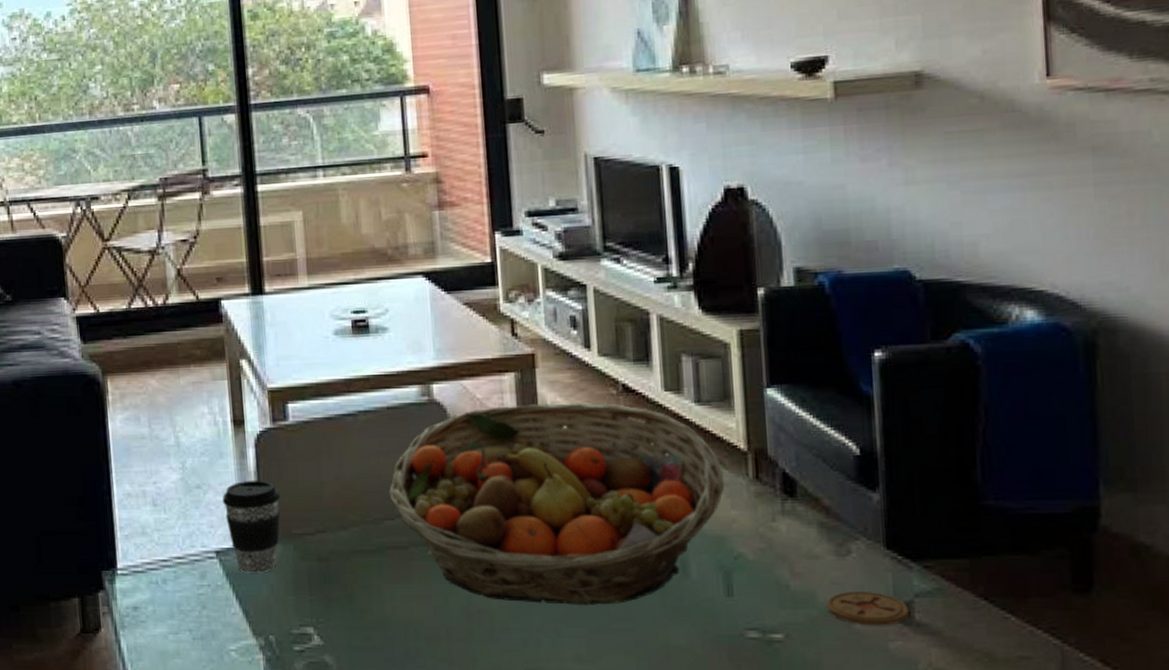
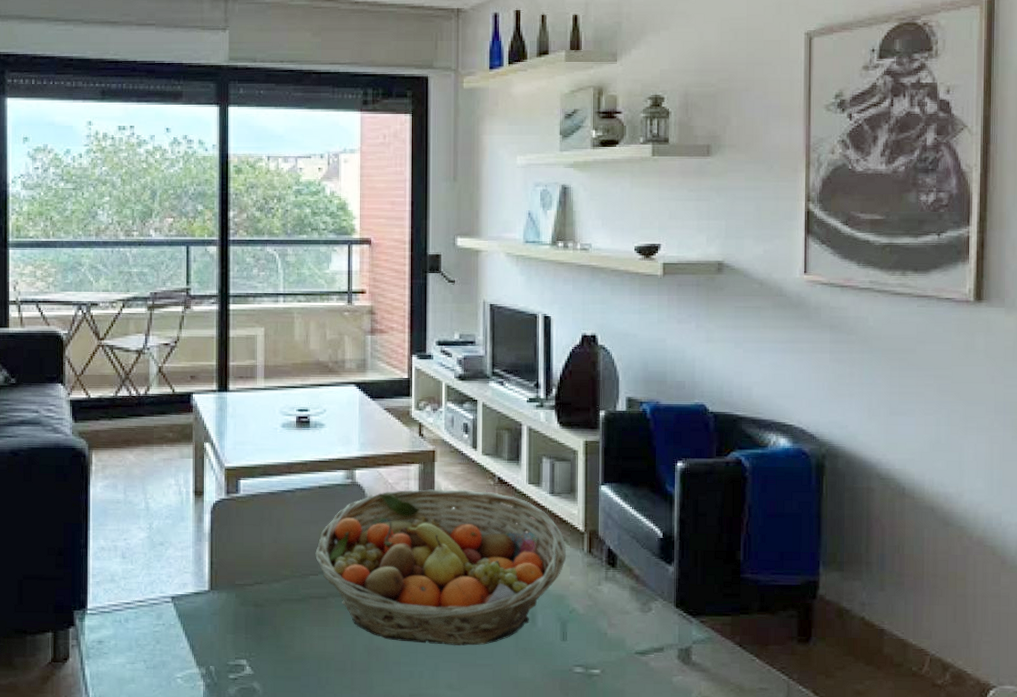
coffee cup: present [222,480,281,573] -> none [180,540,228,615]
coaster: present [826,590,909,626] -> none [632,638,688,665]

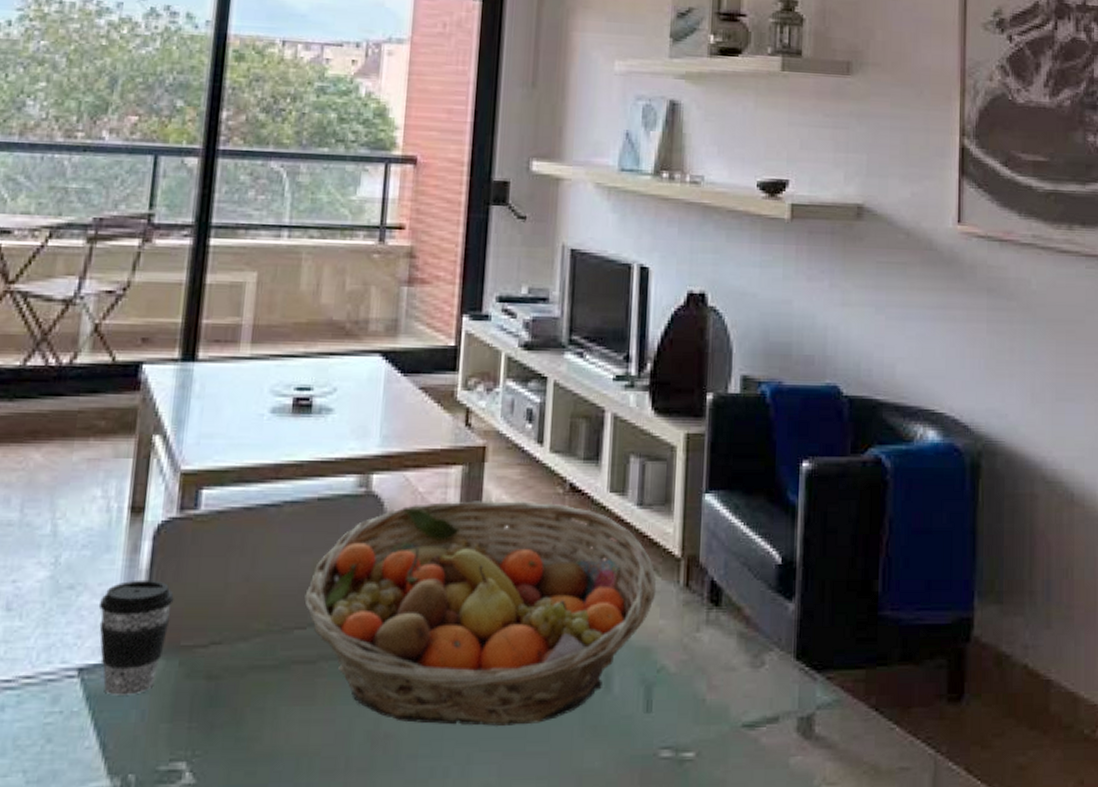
coffee cup: none [180,540,228,615] -> present [98,579,174,695]

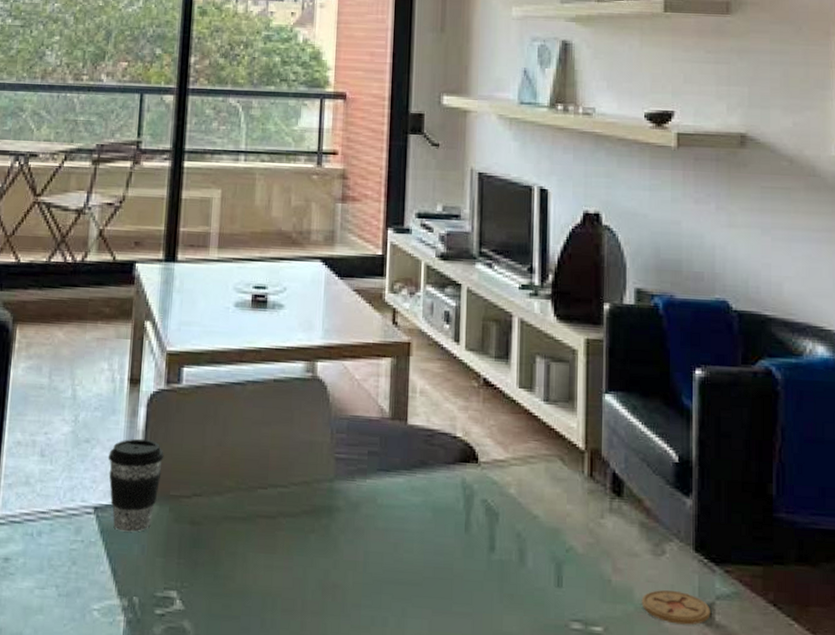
fruit basket: present [304,501,657,727] -> none [265,388,563,588]
coaster: none [737,703,810,741] -> present [641,589,710,625]

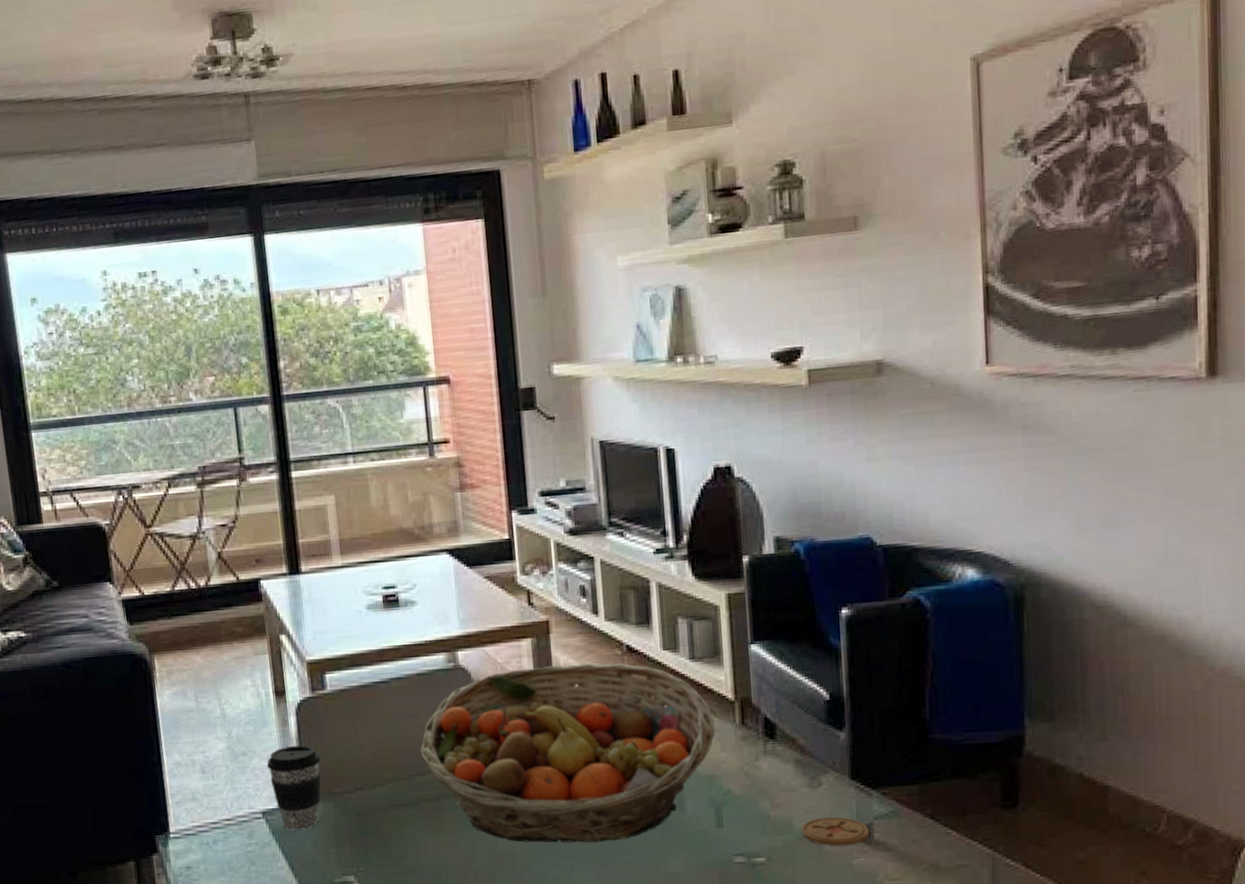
fruit basket: none [265,388,563,588] -> present [420,663,716,843]

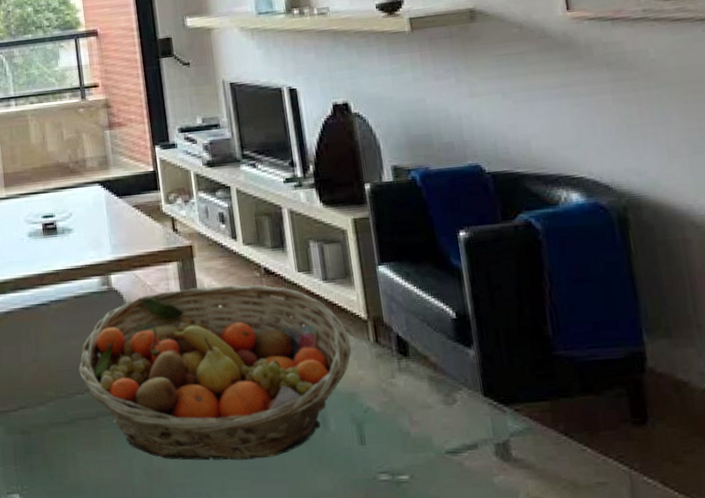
coaster: present [801,816,870,846] -> none [440,433,507,464]

